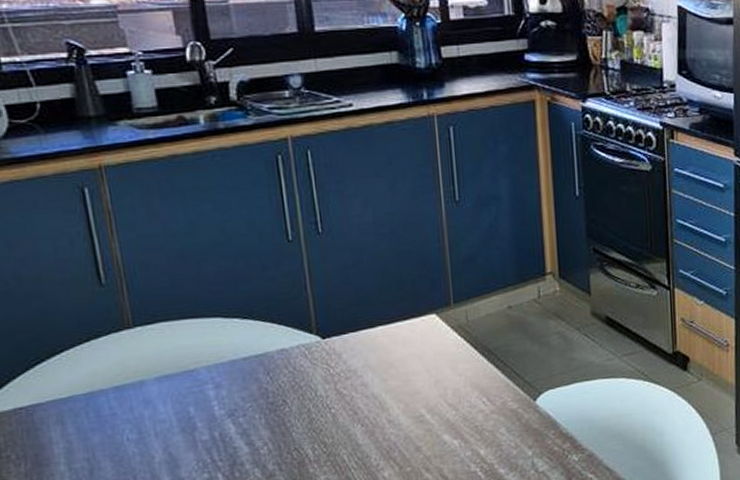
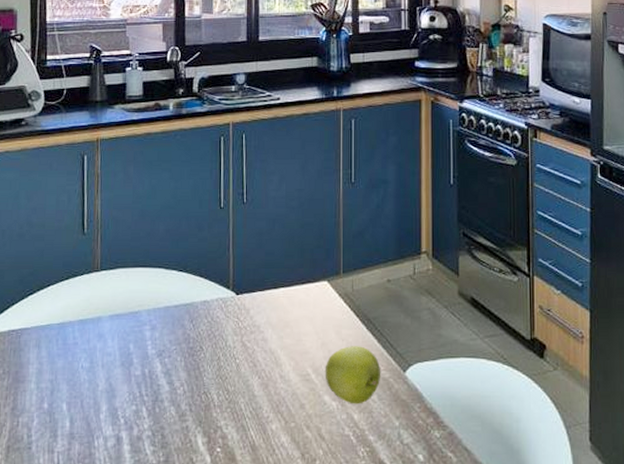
apple: none [441,379,508,440] -> present [325,346,381,404]

